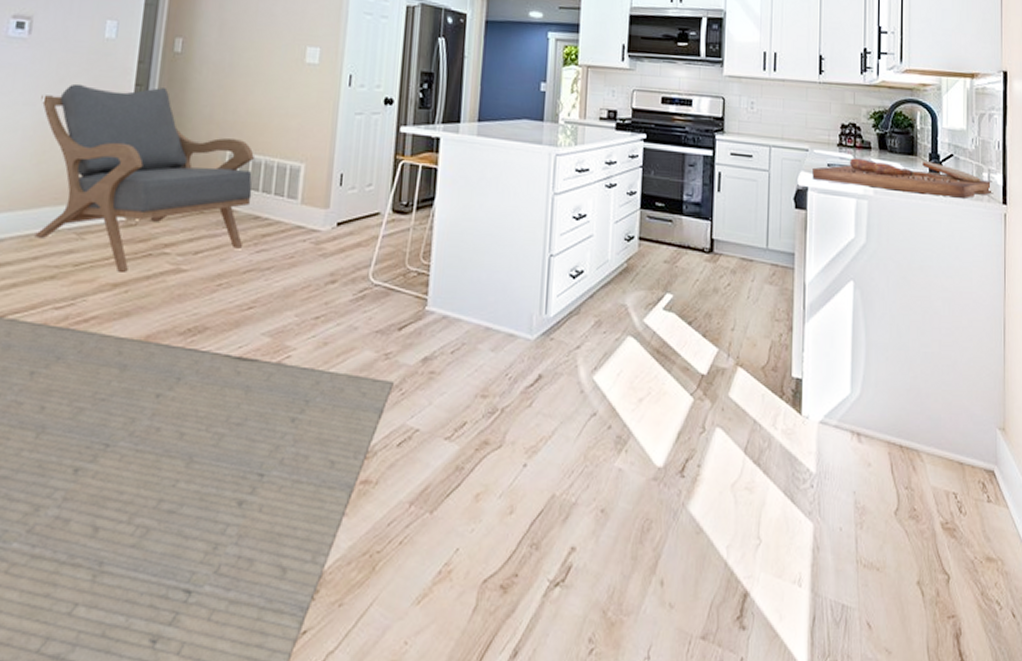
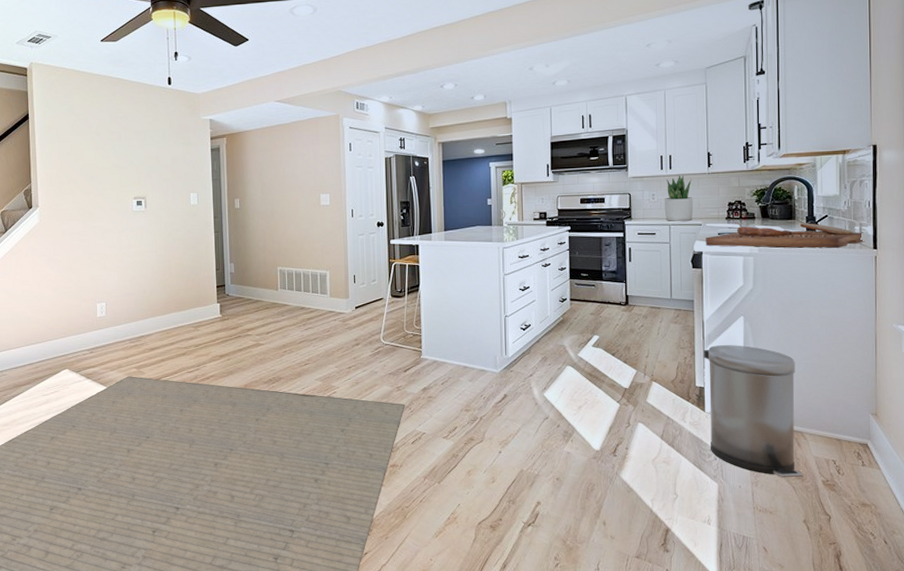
armchair: present [34,83,254,272] -> none [159,232,298,348]
planter: none [764,80,800,144] -> present [664,175,694,222]
pedal bin: none [802,319,918,518] -> present [703,345,803,478]

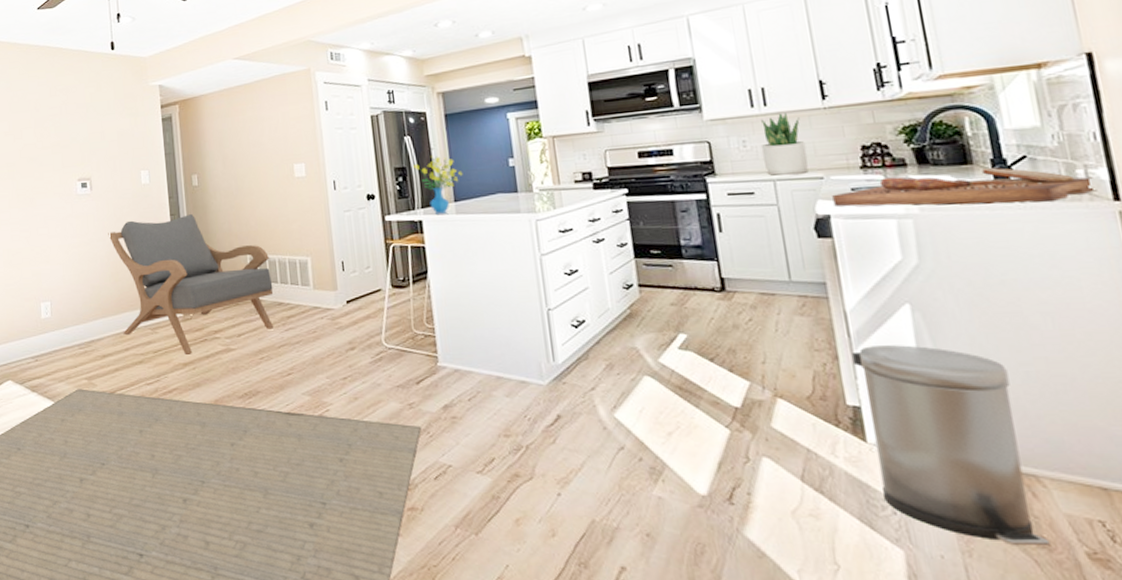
armchair: none [159,232,298,348] -> present [108,214,275,354]
bouquet: none [415,193,453,240] -> present [413,155,463,214]

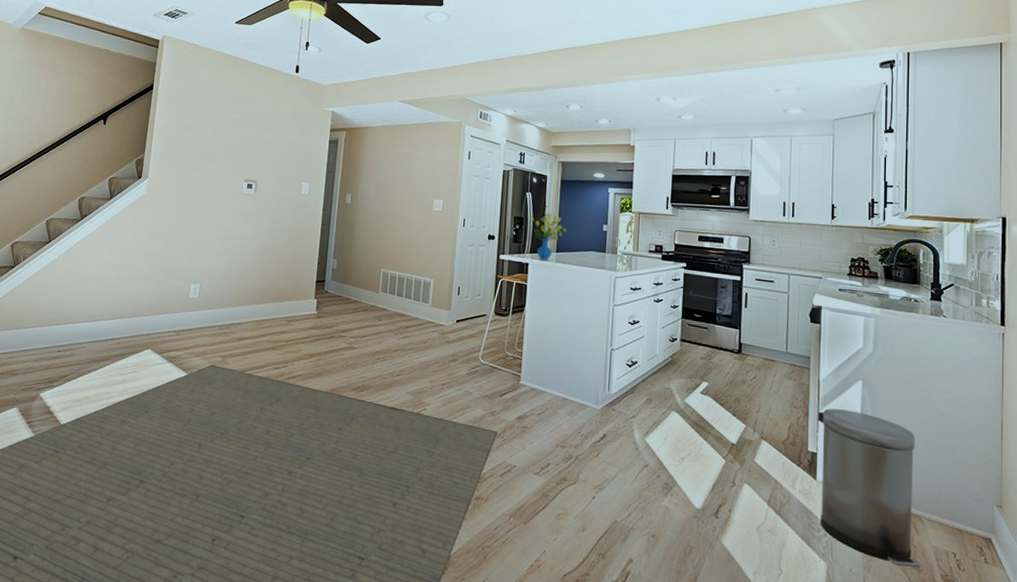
armchair: present [108,214,275,354] -> none [261,224,399,347]
planter: present [760,113,808,176] -> none [784,224,815,273]
cutting board: present [832,168,1097,207] -> none [826,285,992,321]

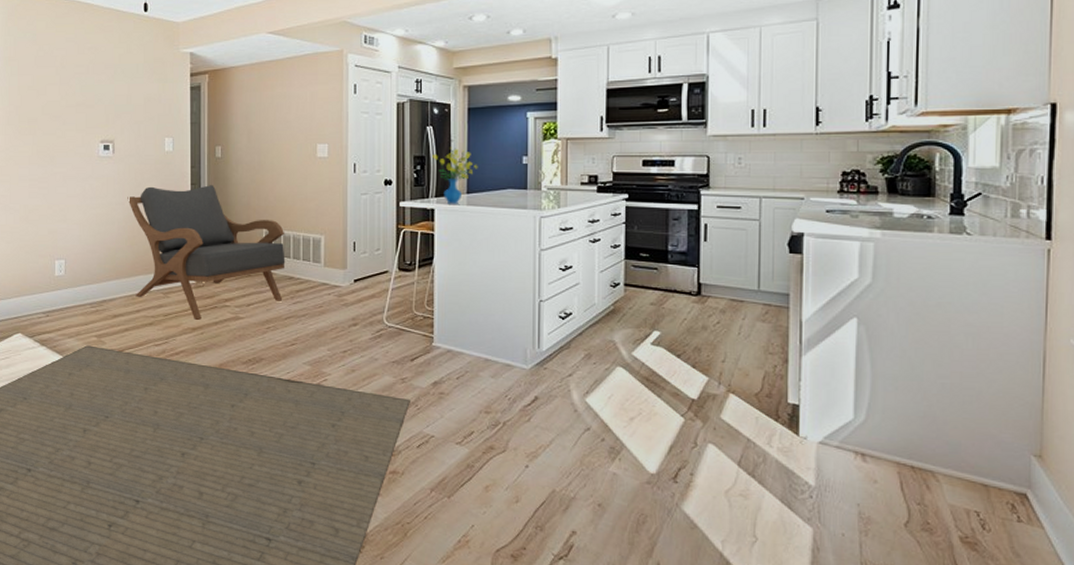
armchair: none [261,224,399,347] -> present [127,185,285,320]
pedal bin: present [817,408,920,568] -> none [799,353,933,530]

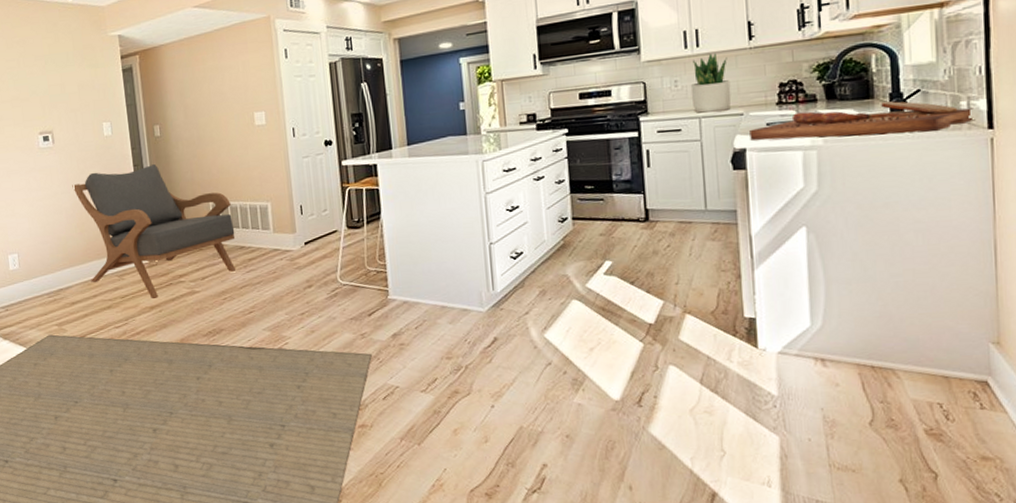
bouquet: present [432,147,478,204] -> none [369,100,416,158]
planter: none [753,135,794,194] -> present [690,53,732,113]
cutting board: none [809,202,1034,237] -> present [750,101,976,141]

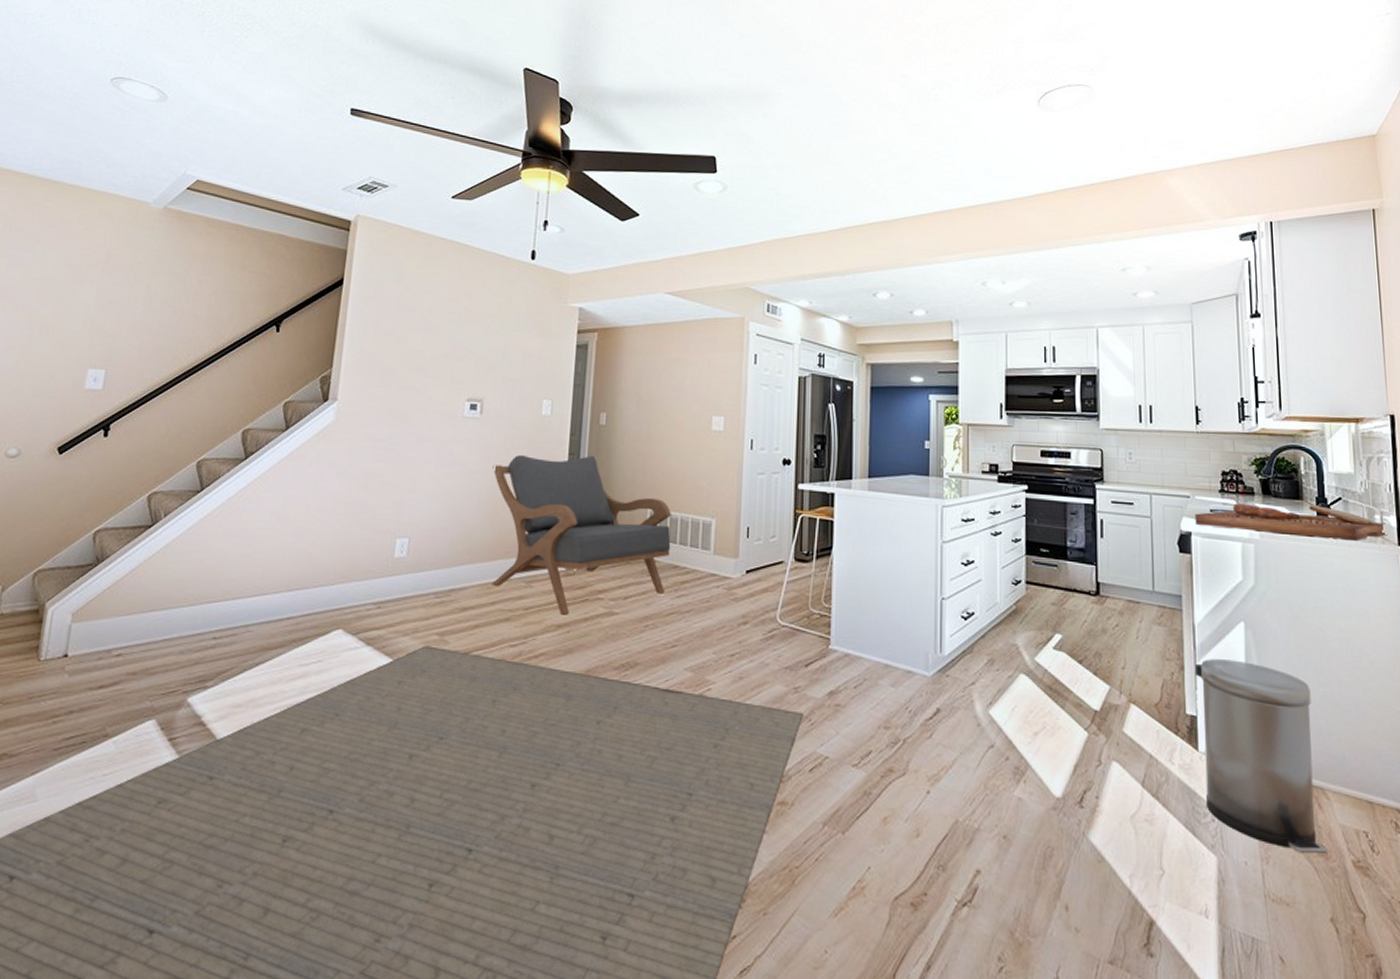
planter: present [690,53,732,113] -> none [1143,431,1180,491]
pedal bin: none [752,263,897,427] -> present [1194,659,1327,855]

